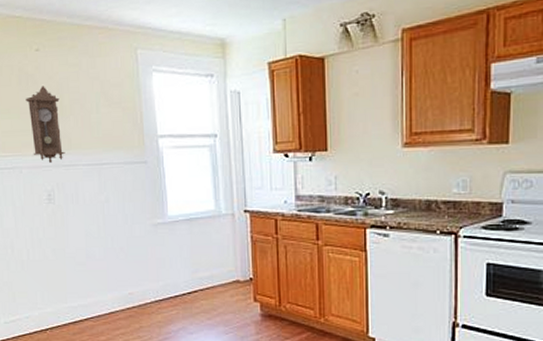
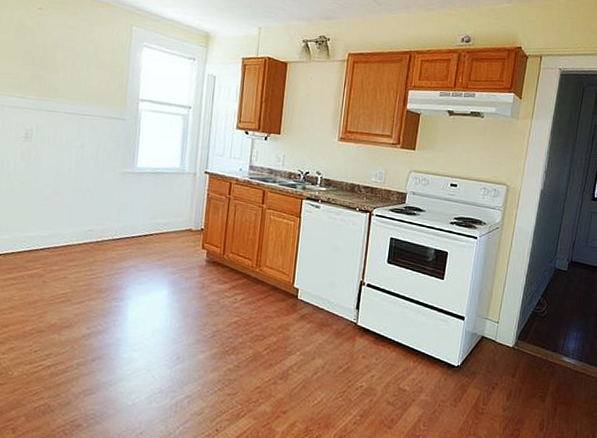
pendulum clock: present [26,86,65,164] -> none [18,39,53,107]

